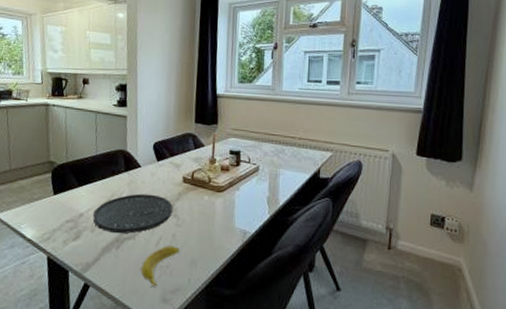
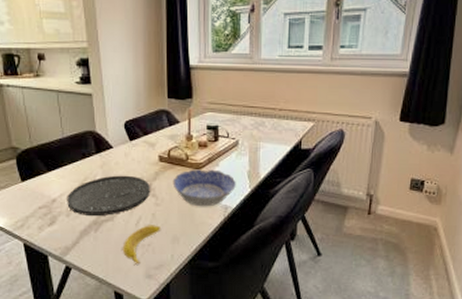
bowl: none [194,192,256,231] -> present [172,169,236,207]

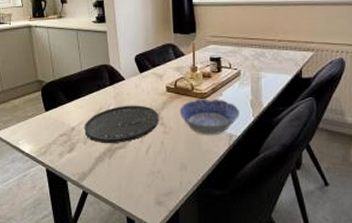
banana: present [122,225,162,266] -> none [134,152,170,192]

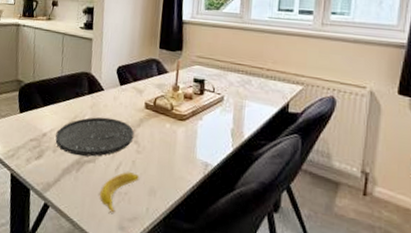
banana: none [134,152,170,192] -> present [99,172,140,215]
bowl: present [179,99,240,135] -> none [155,120,219,162]

